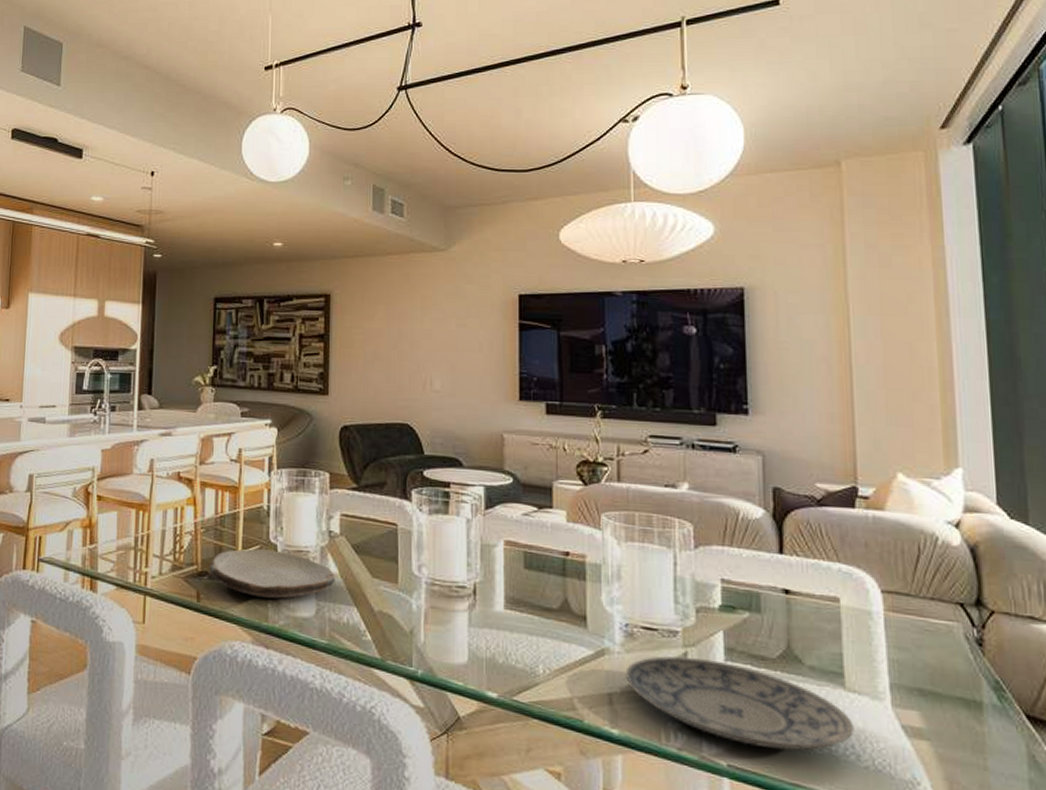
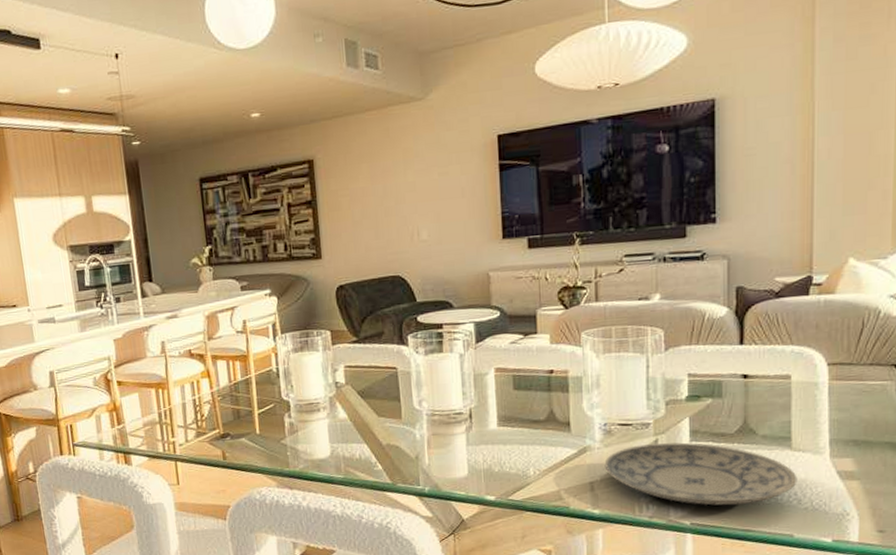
plate: present [208,548,336,599] -> none [229,406,346,448]

